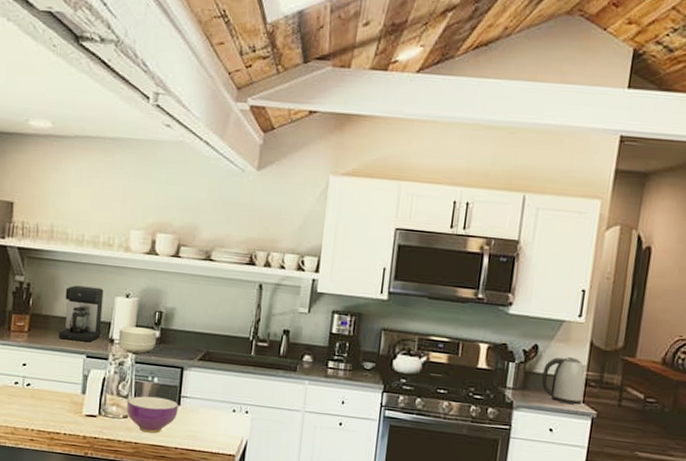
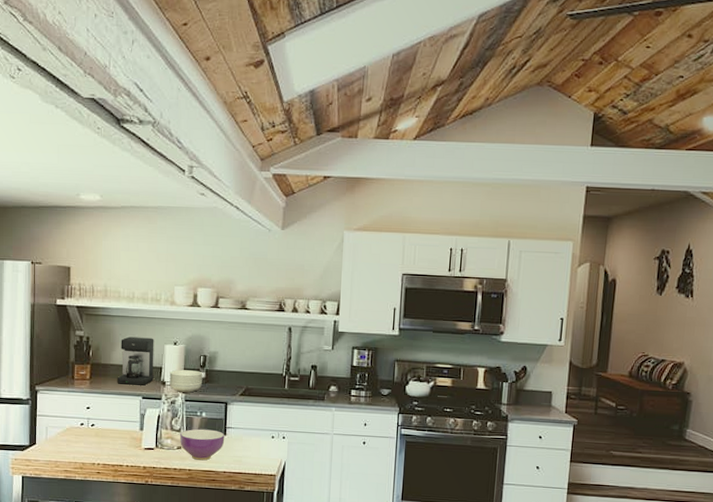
kettle: present [541,357,588,406] -> none [531,375,568,415]

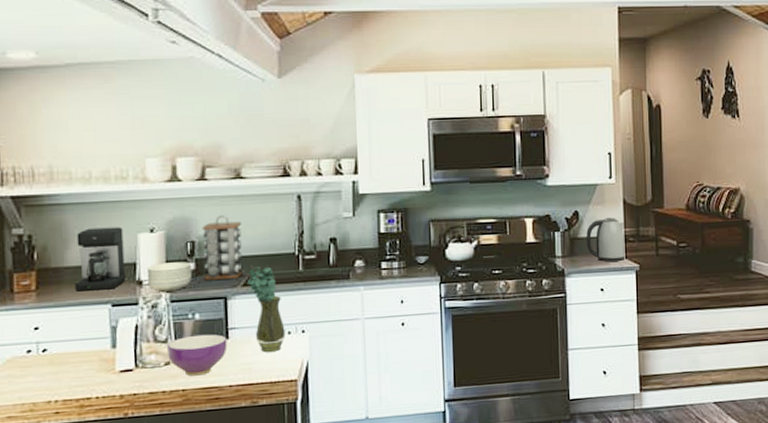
spice rack: none [212,337,244,389] -> present [202,215,243,281]
vase: none [244,379,270,450] -> present [248,264,286,352]
kettle: none [531,375,568,415] -> present [586,218,625,263]

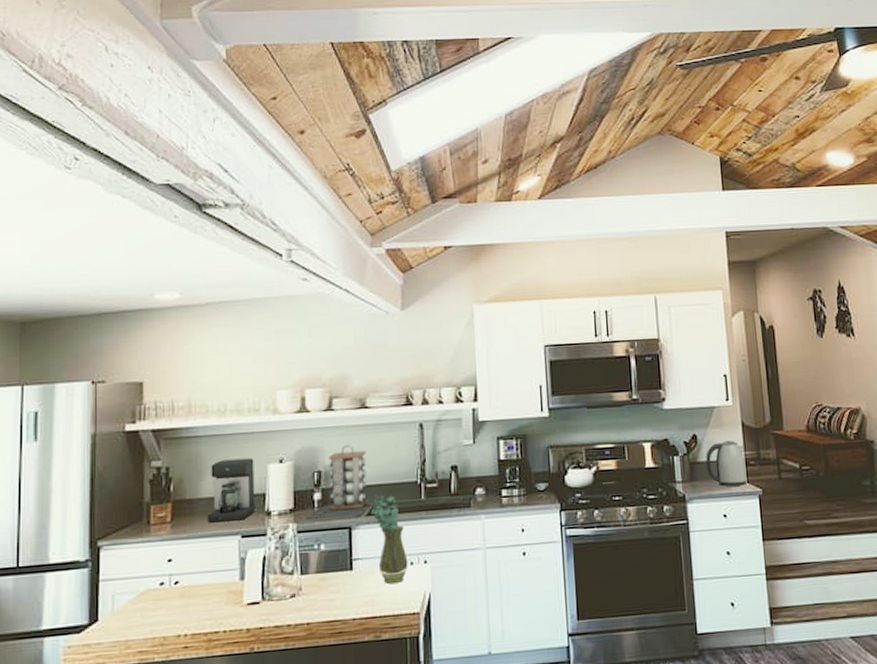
bowl: present [147,261,193,293] -> none [275,491,319,523]
bowl: present [166,334,228,376] -> none [292,565,352,609]

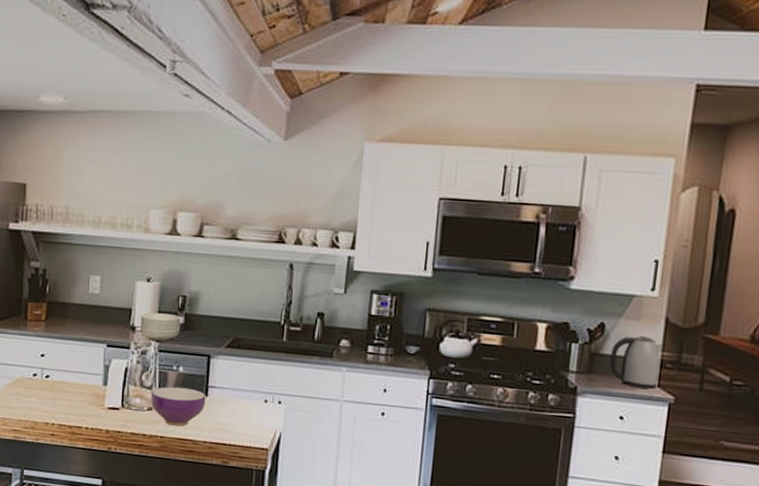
coffee maker: present [207,458,255,523] -> none [77,270,123,331]
bowl: none [275,491,319,523] -> present [140,312,181,342]
bowl: none [292,565,352,609] -> present [150,386,206,427]
spice rack: present [328,444,367,511] -> none [192,274,233,339]
vase: present [372,494,408,584] -> none [232,327,263,417]

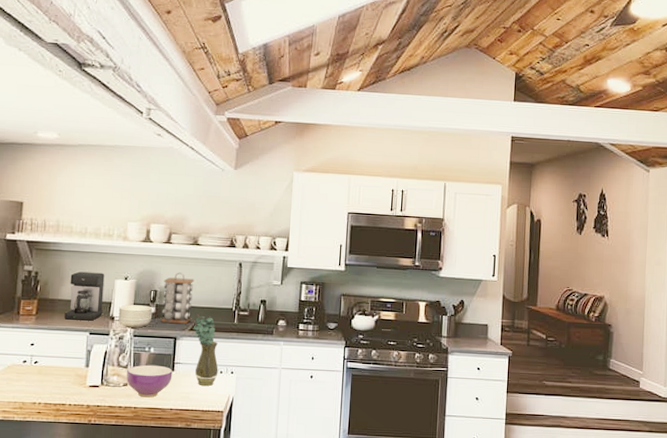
coffee maker: none [77,270,123,331] -> present [64,271,105,321]
spice rack: none [192,274,233,339] -> present [161,272,195,324]
vase: none [232,327,263,417] -> present [194,314,218,386]
kettle: present [609,336,663,390] -> none [469,309,502,347]

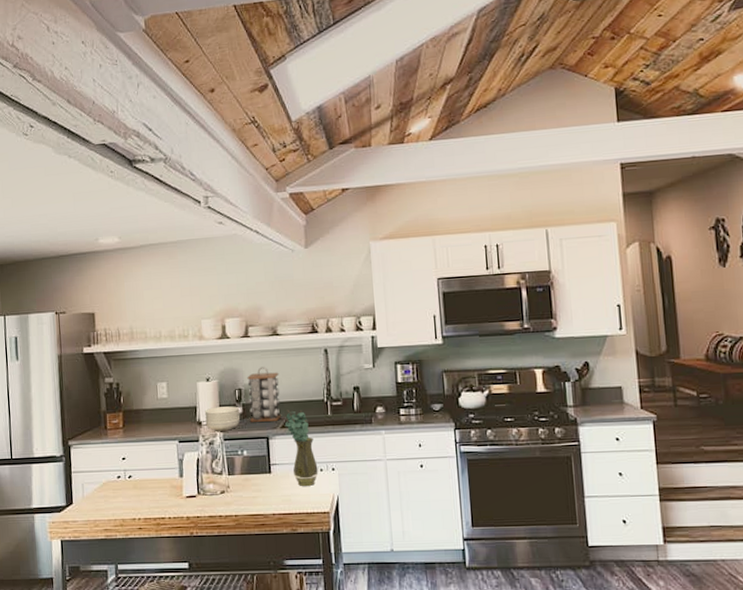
coffee maker: present [64,271,105,321] -> none [151,376,189,430]
bowl: present [126,364,173,398] -> none [221,468,270,504]

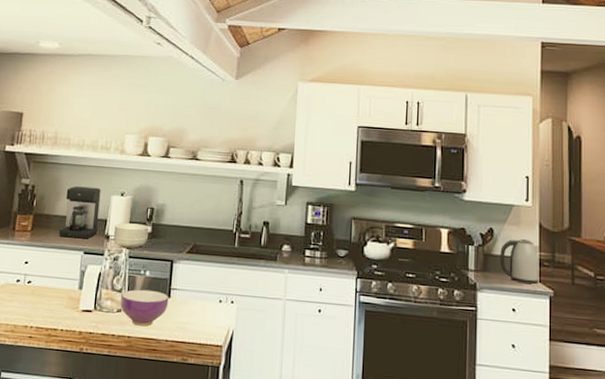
coffee maker: none [151,376,189,430] -> present [59,186,101,239]
bowl: none [221,468,270,504] -> present [120,289,169,327]
spice rack: present [247,367,281,423] -> none [158,189,193,246]
vase: present [285,409,318,486] -> none [192,235,218,316]
kettle: none [598,368,641,413] -> present [500,239,540,285]

